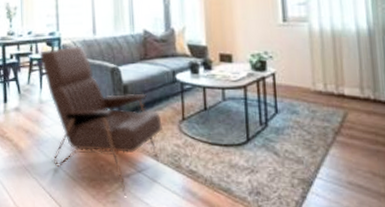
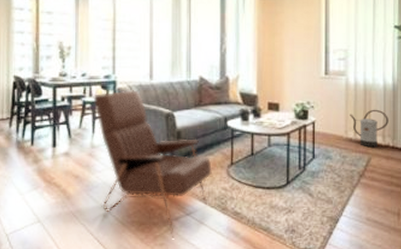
watering can: none [316,57,367,101] -> present [350,109,388,148]

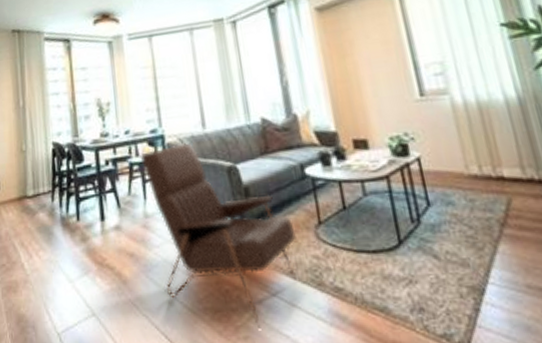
watering can: present [350,109,388,148] -> none [466,132,525,185]

